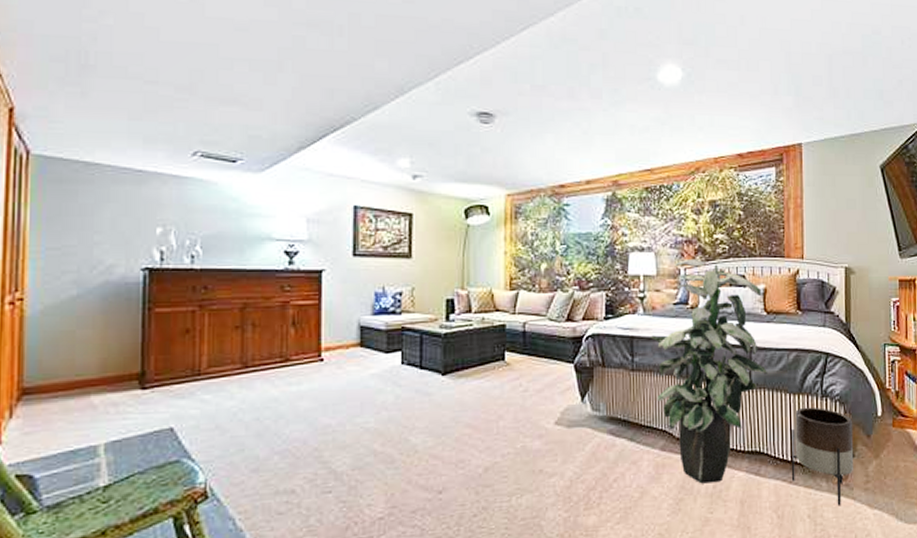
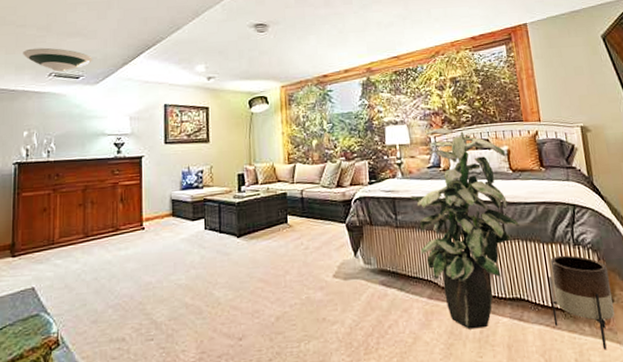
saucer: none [154,115,257,152] -> present [23,47,93,72]

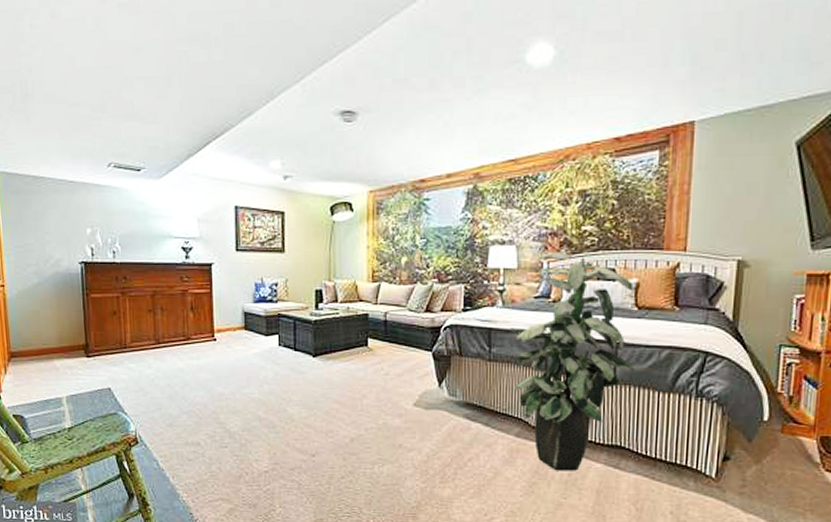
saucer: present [23,47,93,72] -> none [78,132,155,163]
planter: present [548,255,615,351] -> none [654,406,732,507]

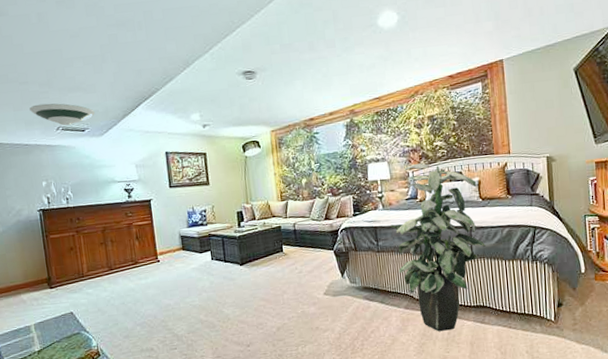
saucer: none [78,132,155,163] -> present [29,103,96,126]

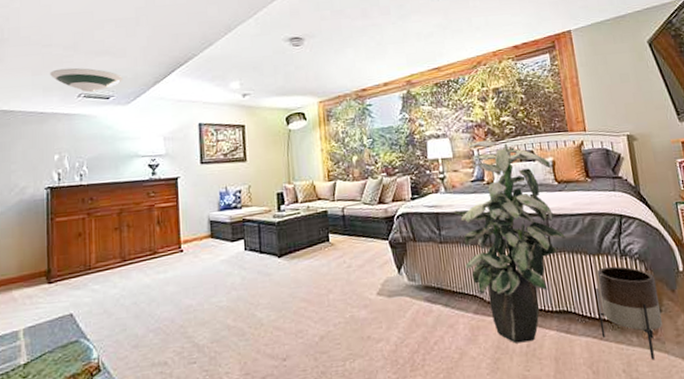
planter: none [508,269,563,344] -> present [595,266,663,361]

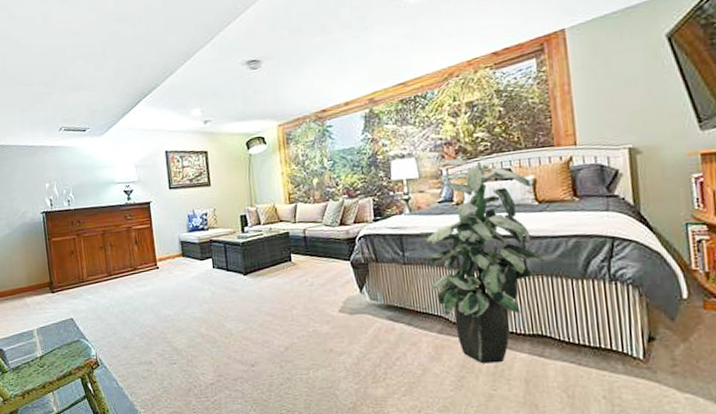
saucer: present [50,68,124,93] -> none [35,103,96,126]
planter: present [595,266,663,361] -> none [576,291,656,389]

